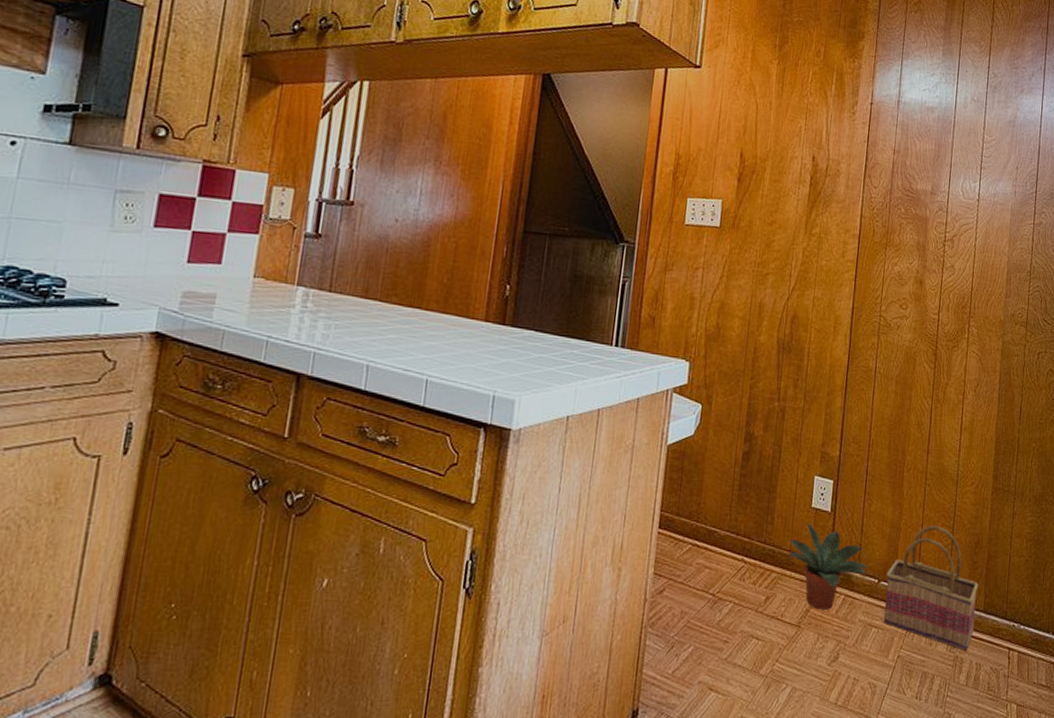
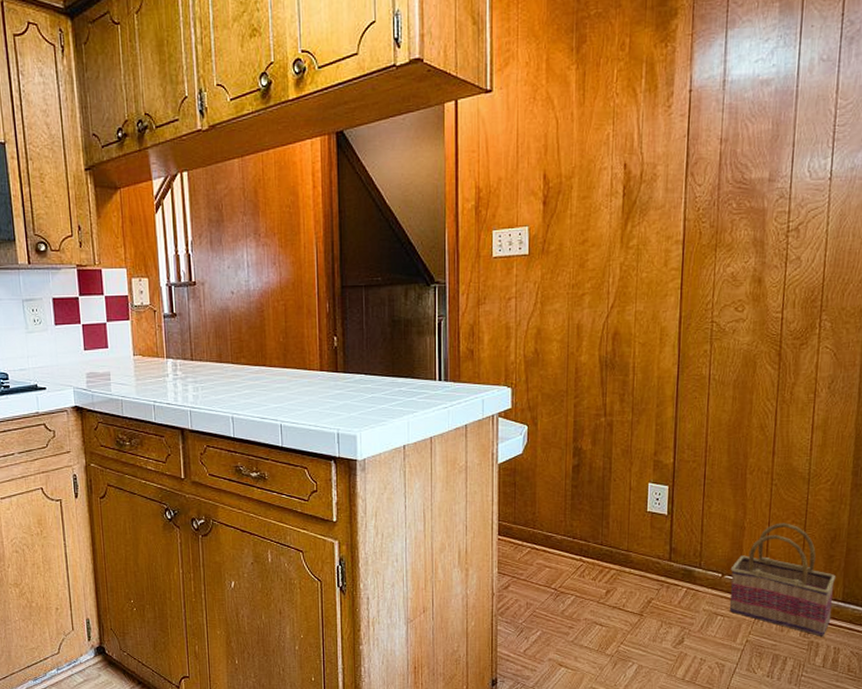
potted plant: present [788,522,868,610] -> none [625,525,711,601]

